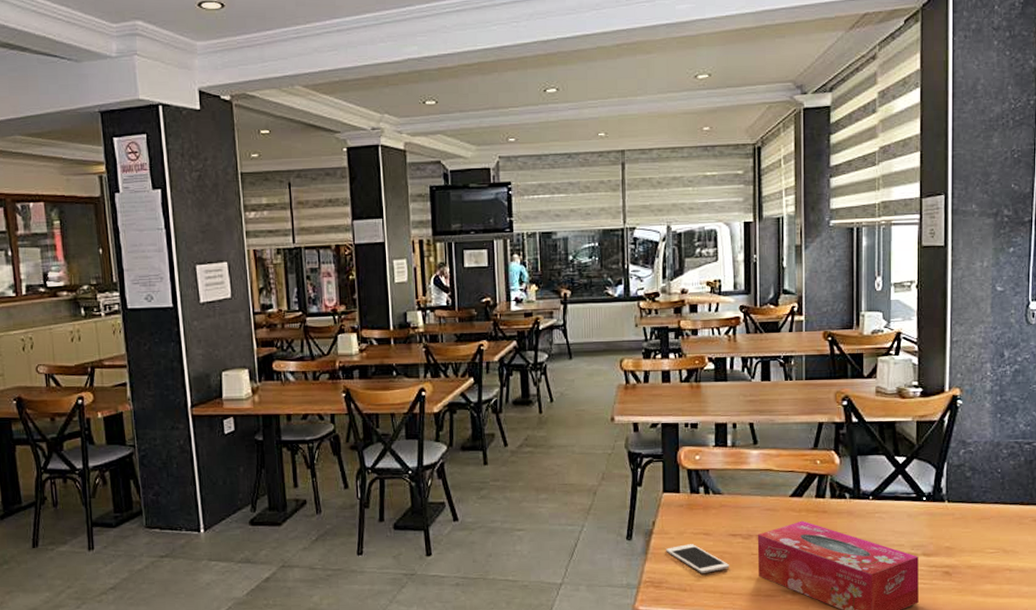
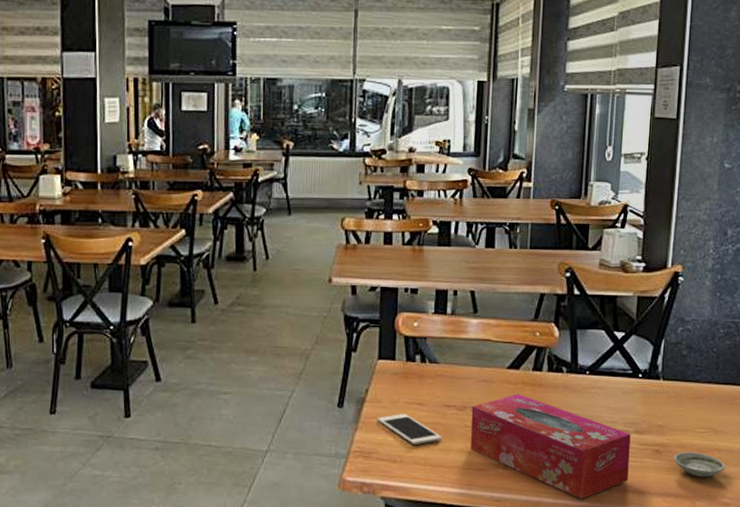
saucer: none [964,572,1019,598] -> present [673,452,726,478]

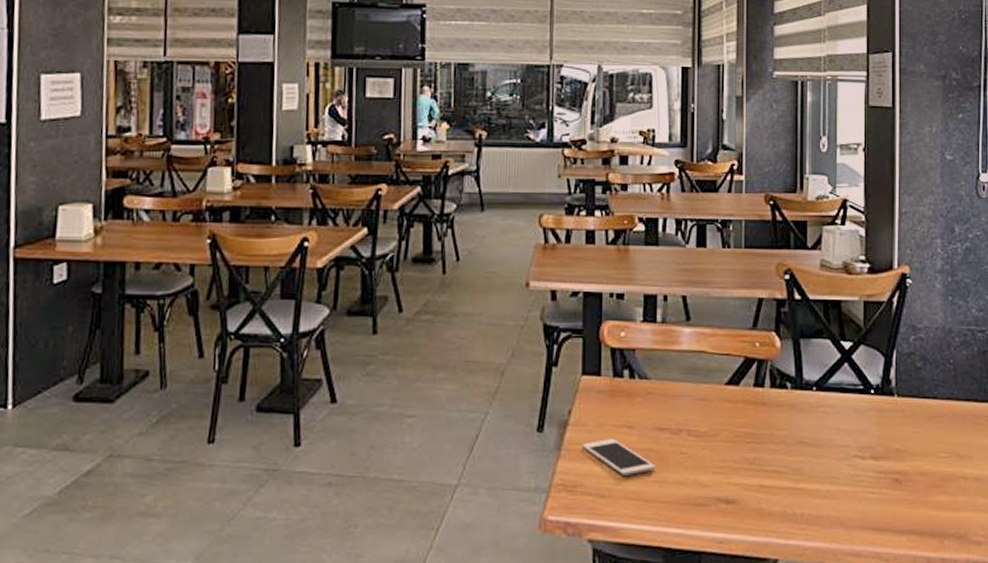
tissue box: present [470,393,631,499] -> none [687,413,866,539]
saucer: present [673,452,726,478] -> none [915,481,974,511]

